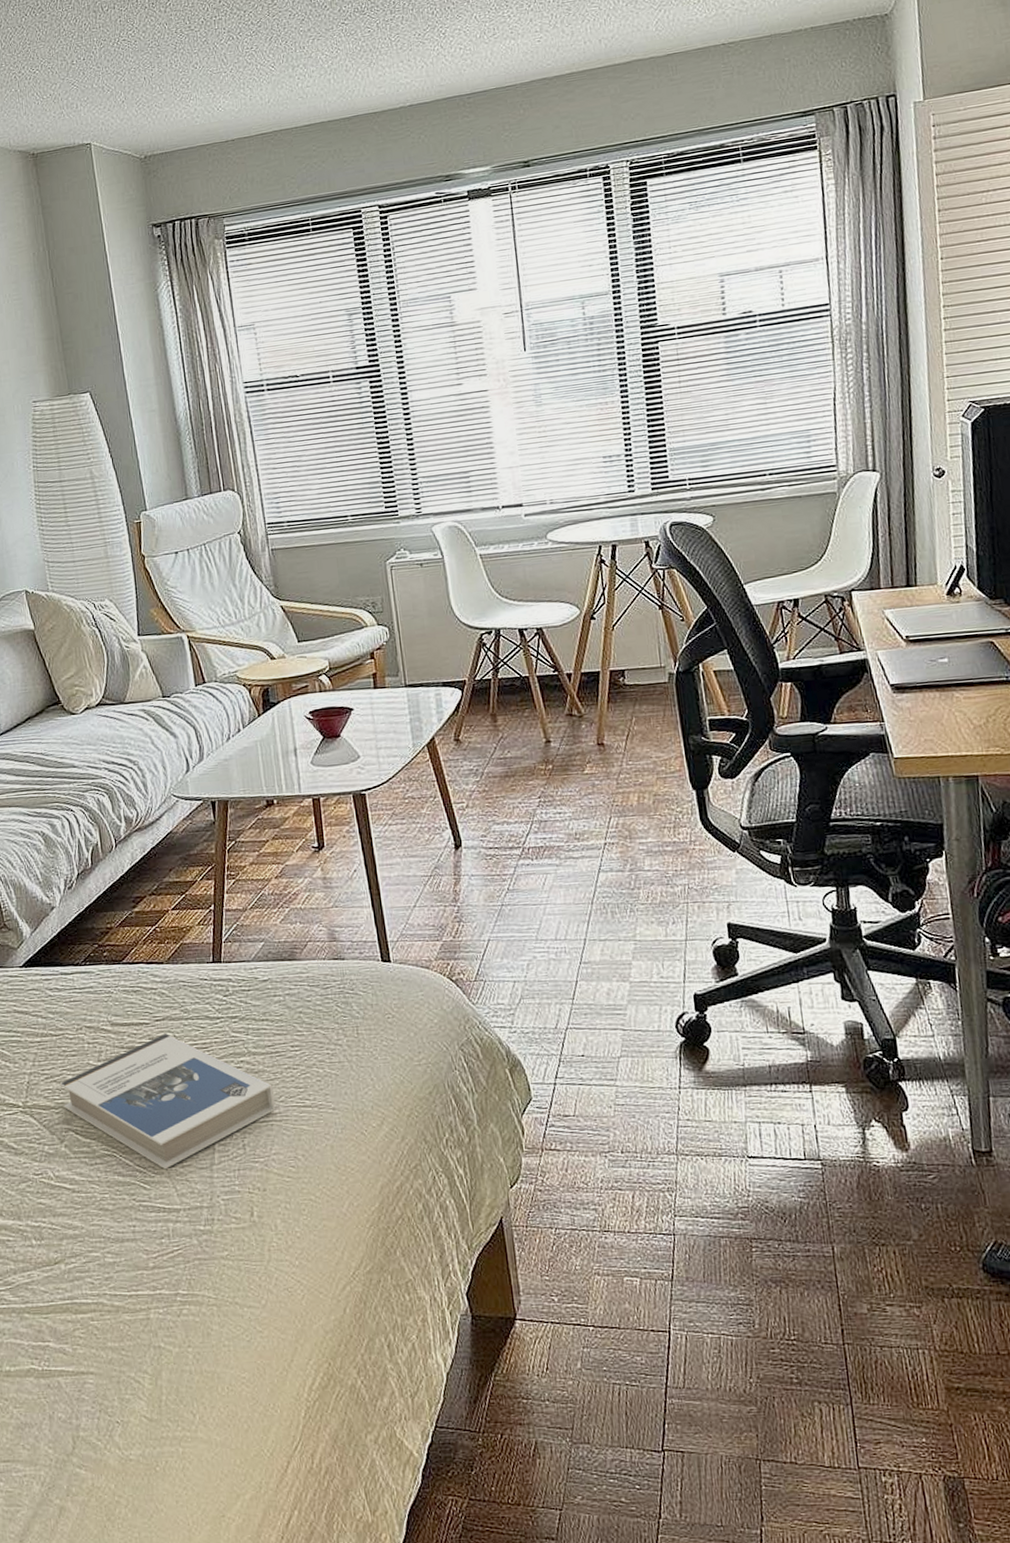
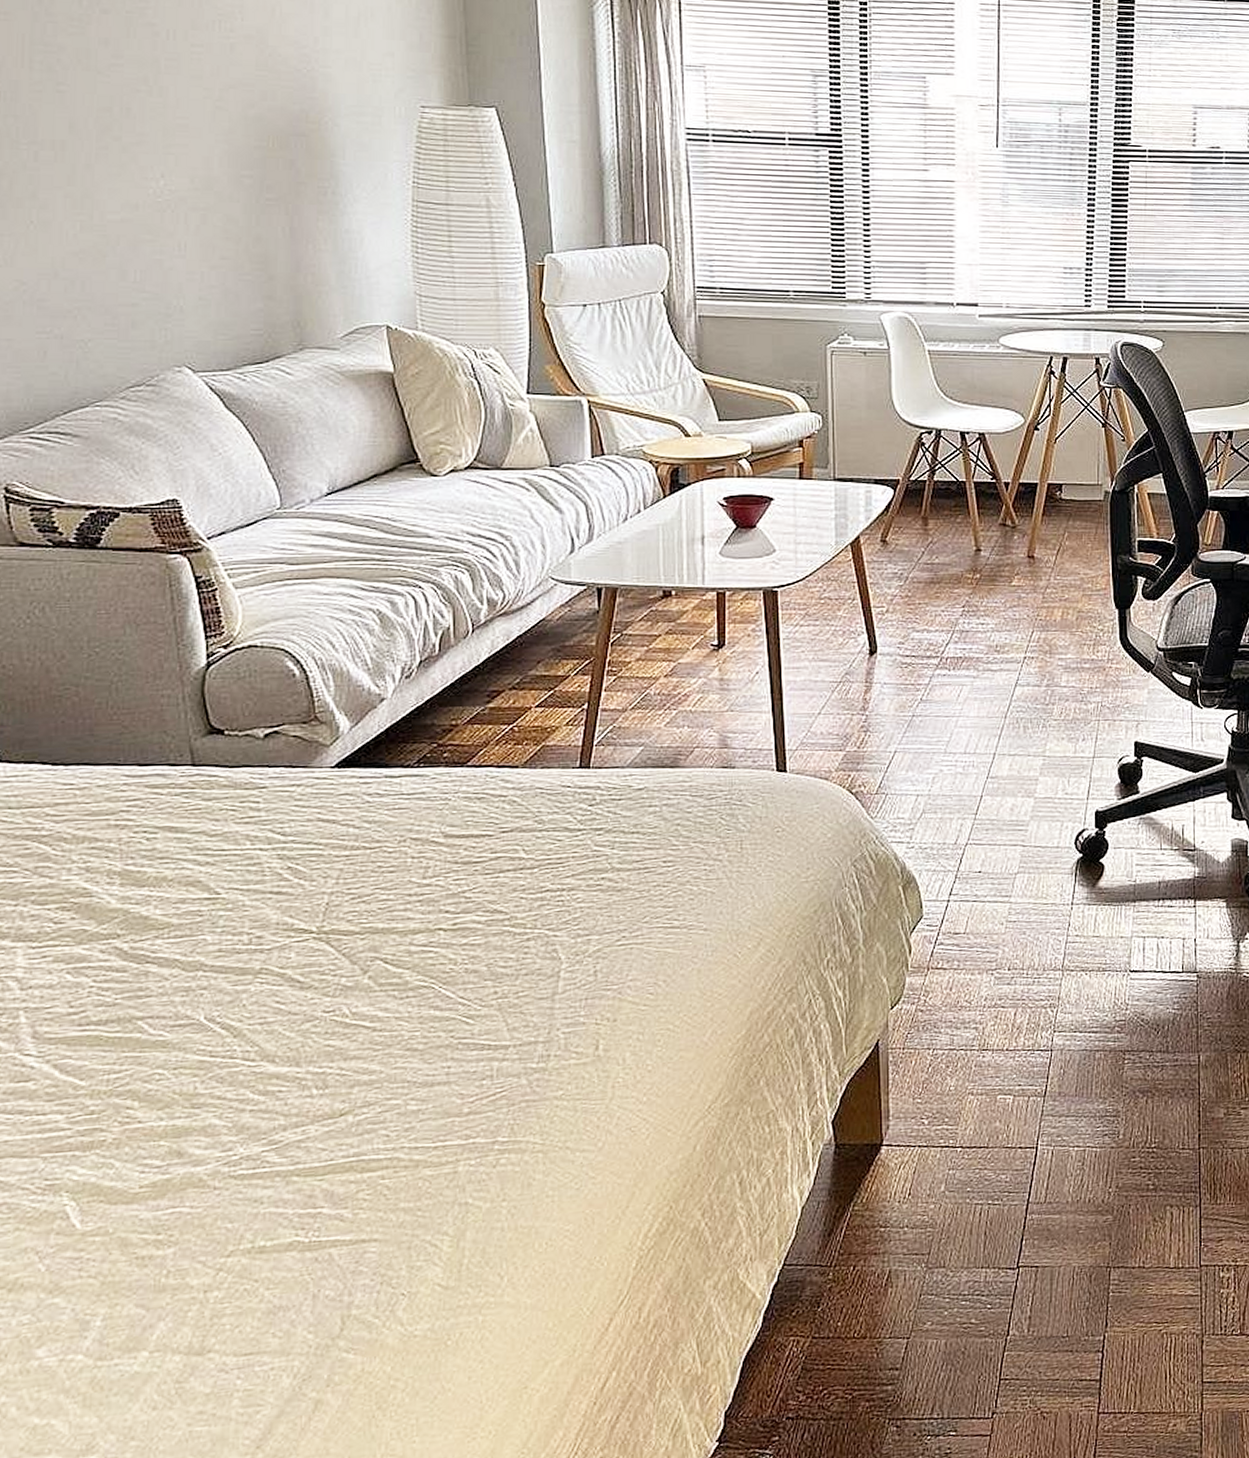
hardback book: present [59,1033,276,1170] -> none [369,847,638,1002]

